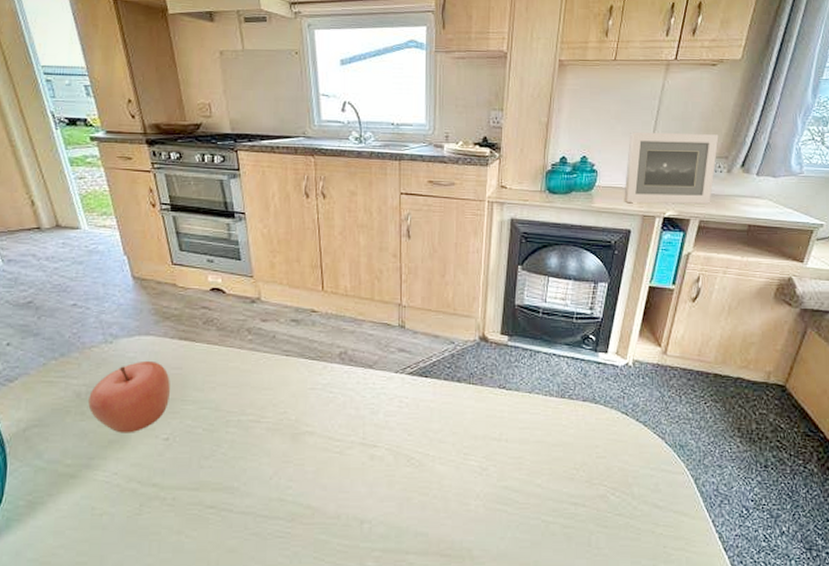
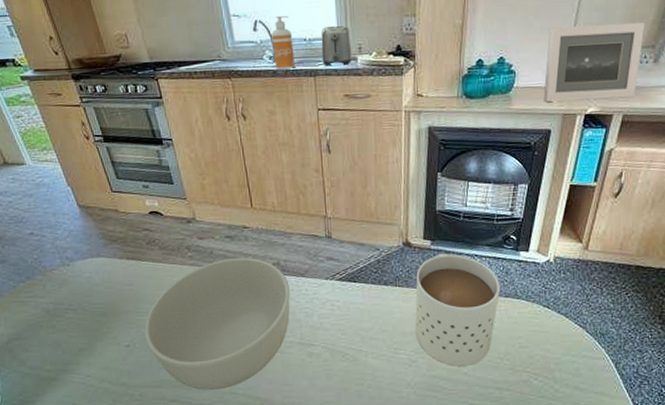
fruit: present [88,360,170,433] -> none [56,279,126,343]
bowl: none [187,343,356,495] -> present [144,257,290,390]
soap dispenser: none [359,98,382,152] -> present [271,15,296,70]
toaster: none [408,114,439,152] -> present [321,26,353,66]
mug: none [488,350,578,476] -> present [415,252,501,366]

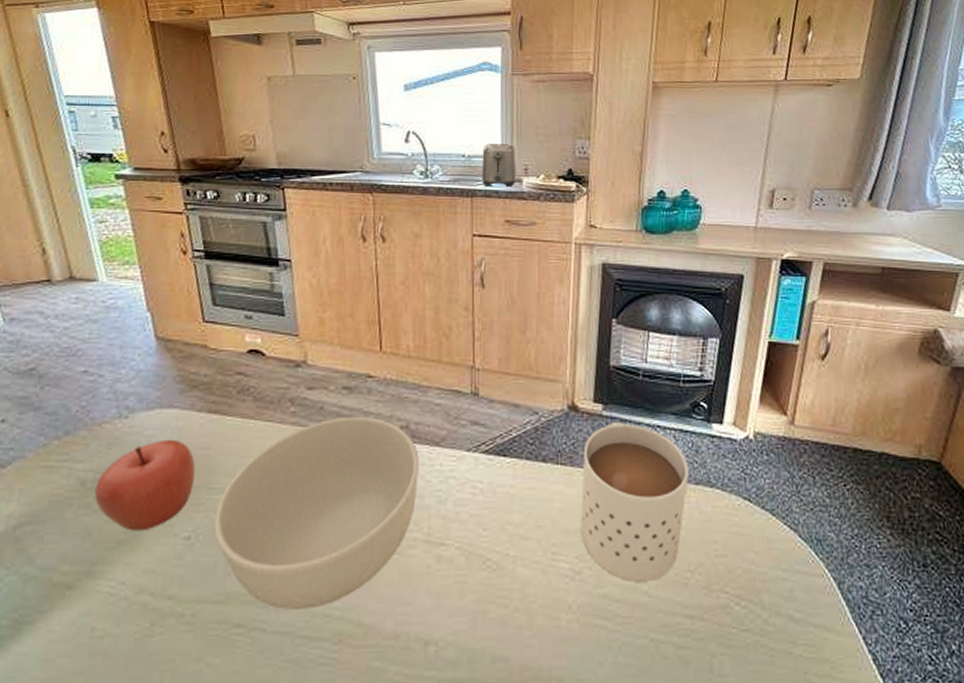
fruit: none [56,279,126,343] -> present [94,439,195,531]
soap dispenser: present [271,15,296,70] -> none [425,127,451,188]
picture frame: present [543,22,645,102] -> none [733,161,841,243]

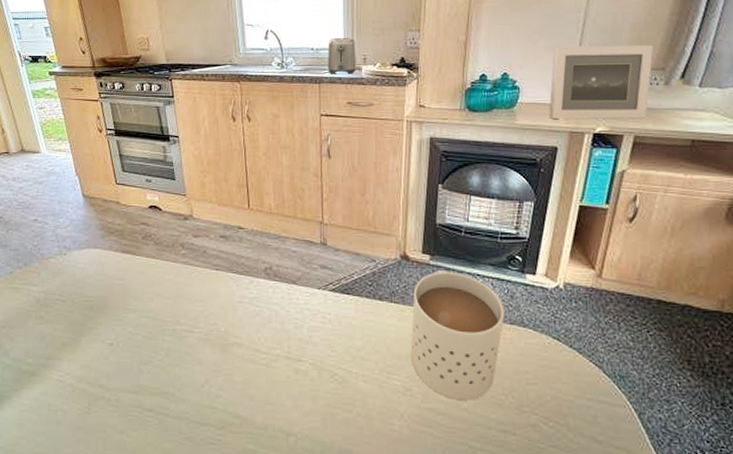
fruit: present [94,439,195,531] -> none [46,271,114,337]
bowl: present [213,416,419,610] -> none [129,258,280,402]
picture frame: none [733,161,841,243] -> present [549,45,654,119]

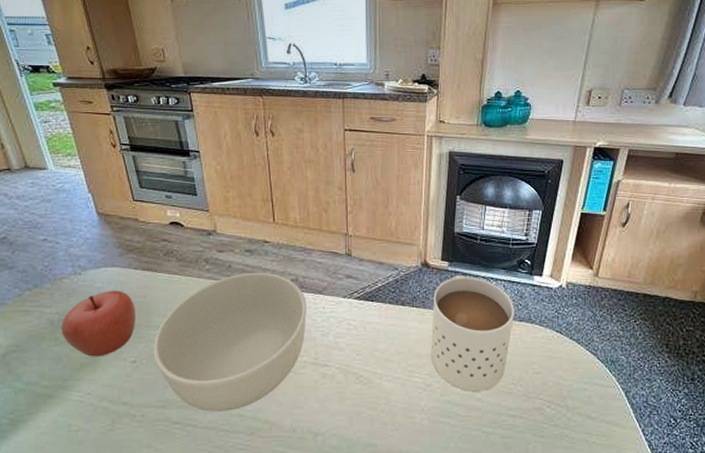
fruit: none [46,271,114,337] -> present [61,290,135,357]
bowl: none [129,258,280,402] -> present [153,272,307,412]
toaster: present [328,38,357,74] -> none [351,54,380,90]
picture frame: present [549,45,654,119] -> none [556,66,647,134]

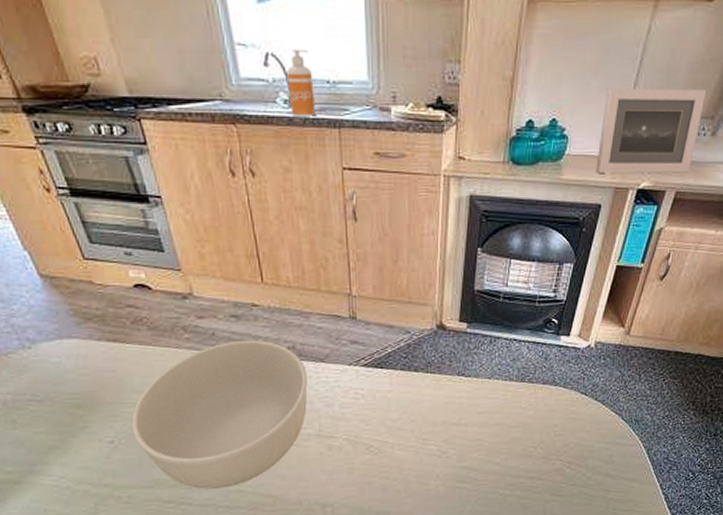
fruit: present [61,290,135,357] -> none [16,364,107,439]
soap dispenser: none [304,40,326,91] -> present [287,48,317,118]
mug: present [431,274,515,391] -> none [447,336,539,456]
picture frame: none [556,66,647,134] -> present [596,87,707,173]

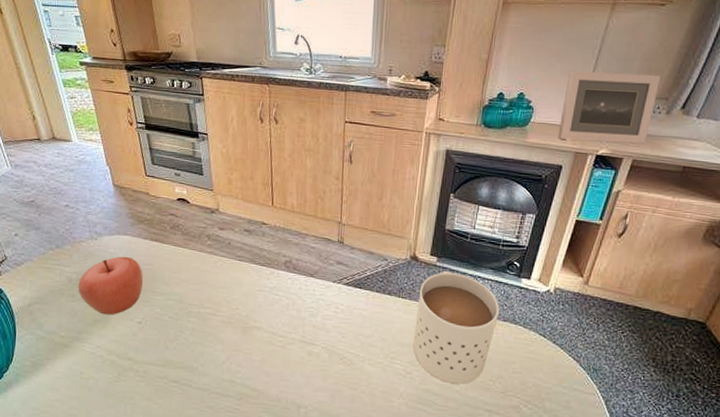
fruit: none [16,364,107,439] -> present [78,256,143,315]
bowl: present [131,339,308,489] -> none [156,251,298,376]
soap dispenser: present [287,48,317,118] -> none [310,32,330,83]
mug: none [447,336,539,456] -> present [413,270,500,384]

